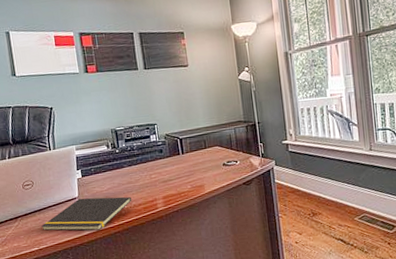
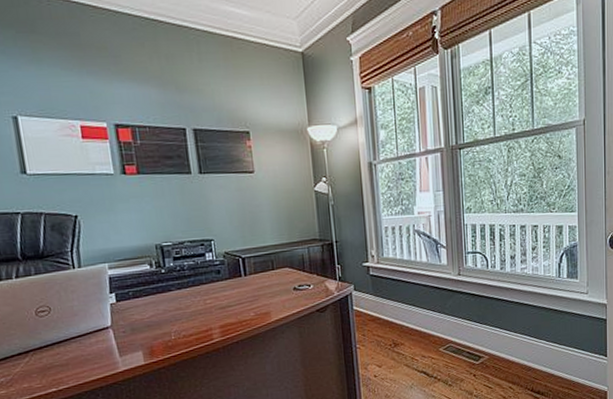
notepad: present [40,196,132,231] -> none [60,325,181,368]

